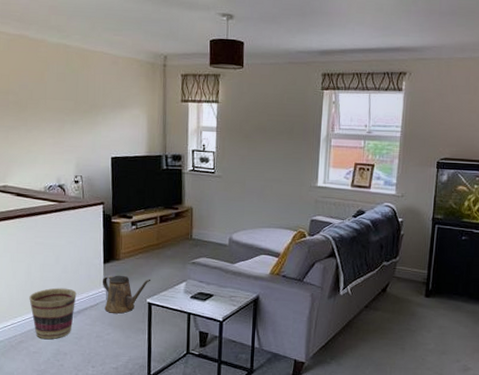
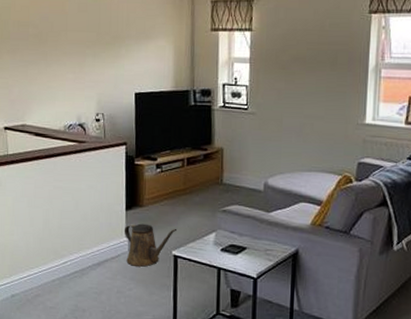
basket: present [29,287,77,339] -> none [46,236,97,294]

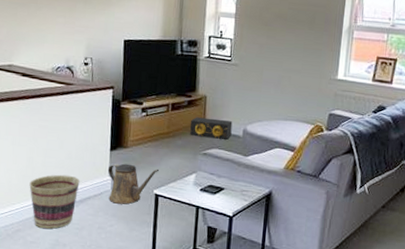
basket: none [46,236,97,294] -> present [29,174,80,229]
speaker: none [207,171,252,195] -> present [190,117,233,140]

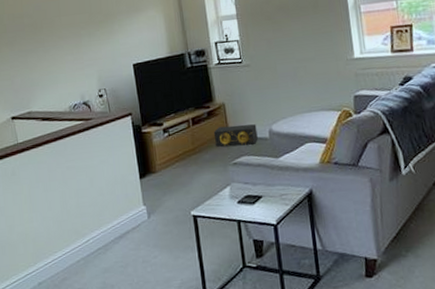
basket: present [29,174,80,229] -> none [67,212,116,273]
watering can: present [107,163,160,205] -> none [140,188,193,233]

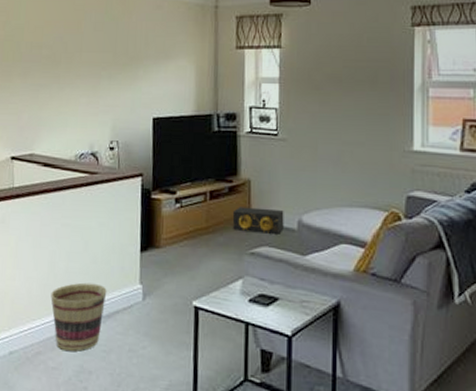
basket: none [67,212,116,273] -> present [51,282,107,351]

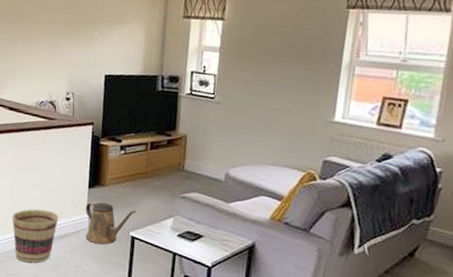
watering can: none [137,267,199,320] -> present [85,201,137,245]
speaker: present [232,207,284,234] -> none [168,157,214,183]

